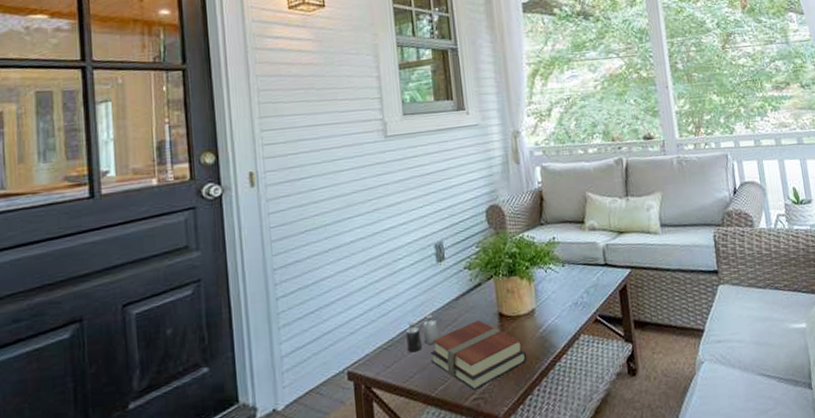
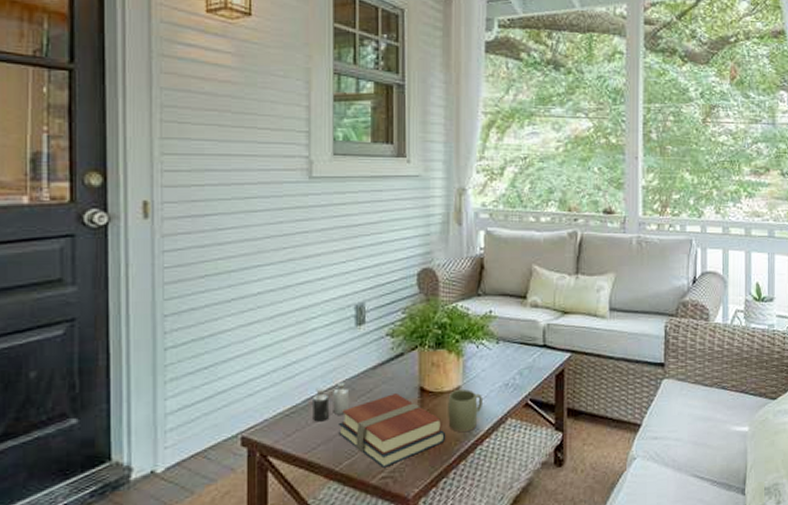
mug: none [525,311,557,351] -> present [448,389,482,432]

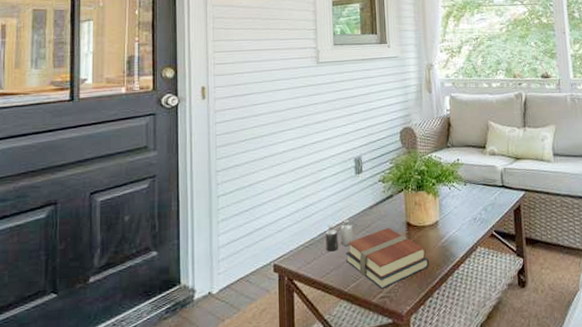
mug: present [448,389,482,432] -> none [429,223,457,259]

